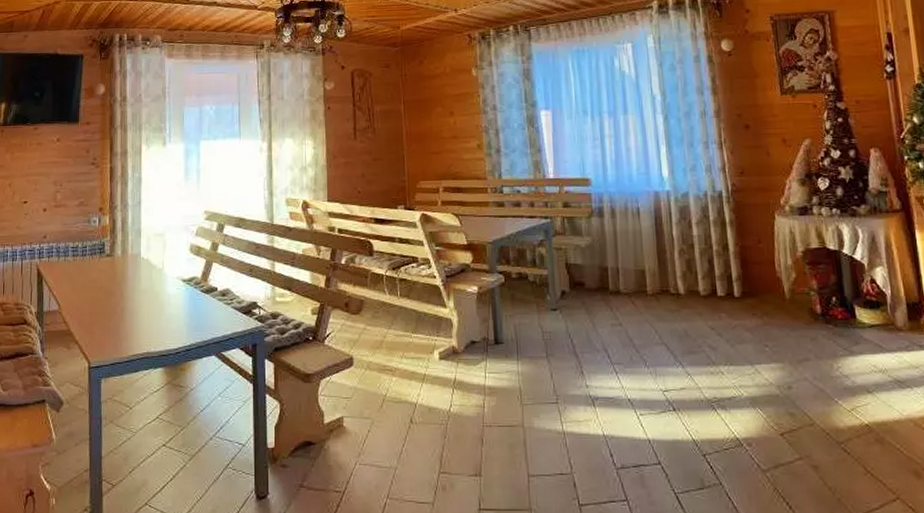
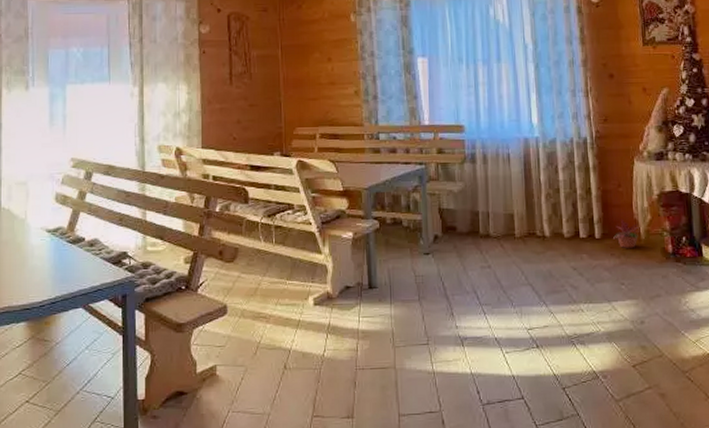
potted plant: none [754,276,785,308] -> present [613,219,641,248]

